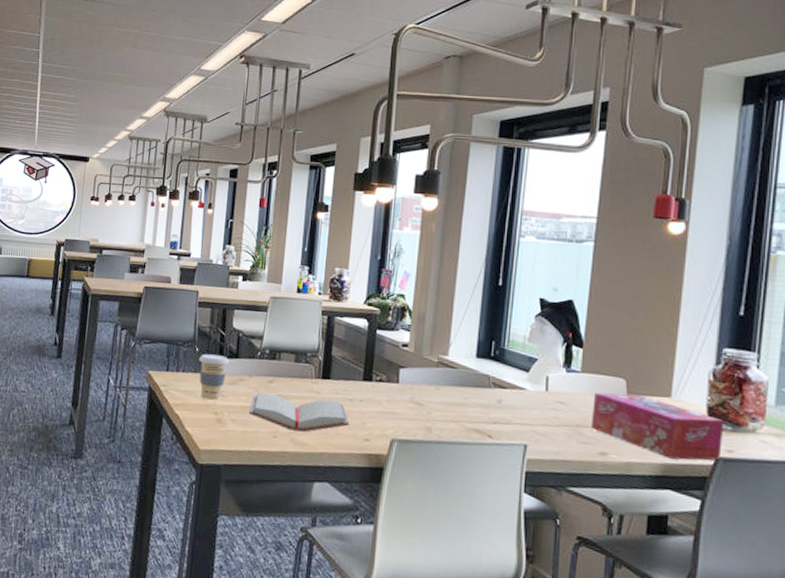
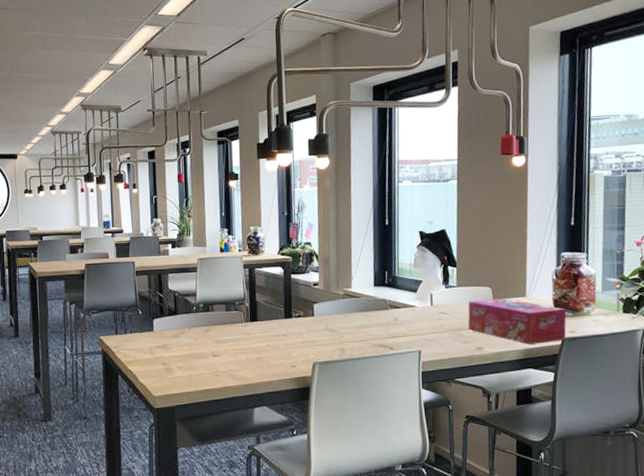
coffee cup: present [199,354,230,399] -> none [143,314,170,352]
paperback book: present [248,391,350,432] -> none [192,338,278,368]

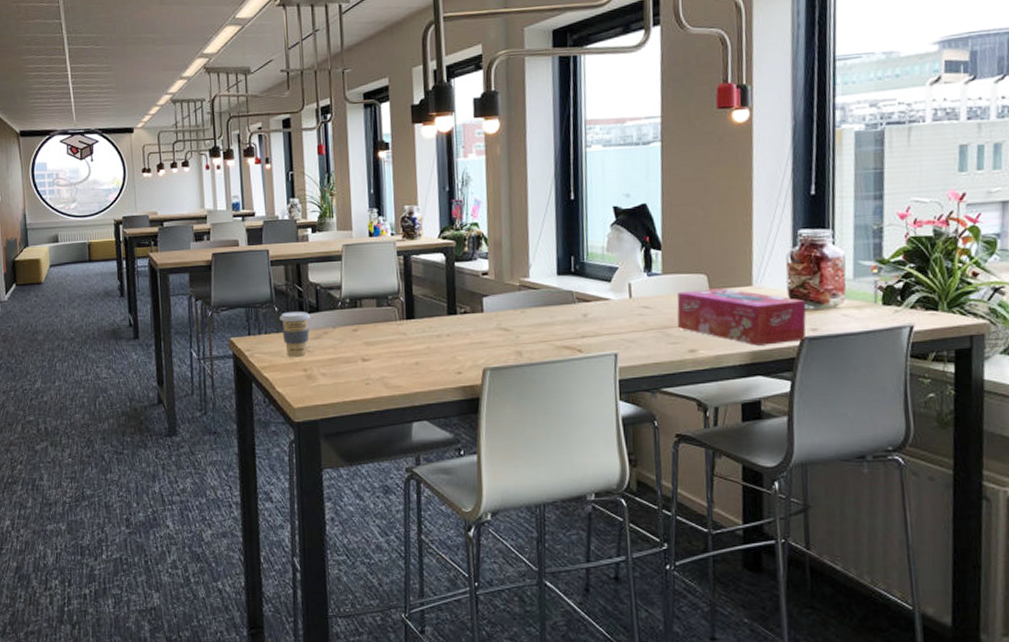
coffee cup: none [143,314,170,352] -> present [280,311,311,356]

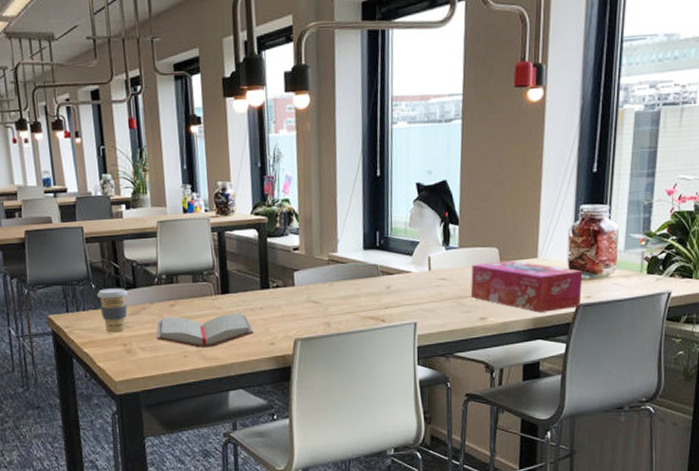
paperback book: none [337,339,440,375] -> present [156,313,254,348]

